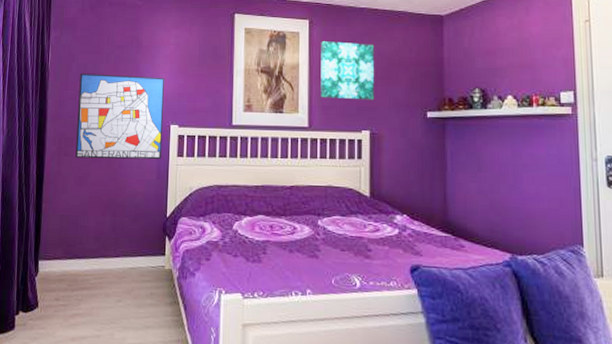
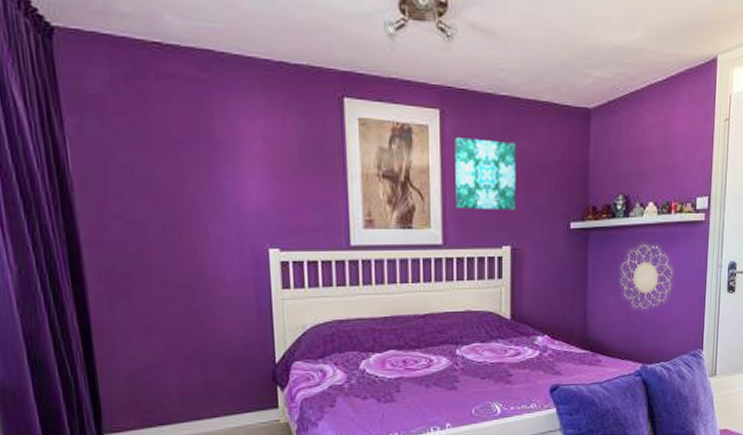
wall art: present [75,73,164,160] -> none [124,180,260,299]
decorative wall piece: none [481,133,540,198] -> present [620,243,673,310]

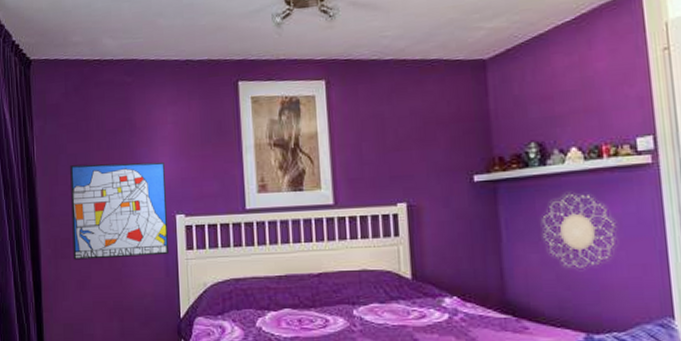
wall art: none [124,180,260,299] -> present [70,162,168,260]
wall art: present [455,138,517,211] -> none [341,101,410,170]

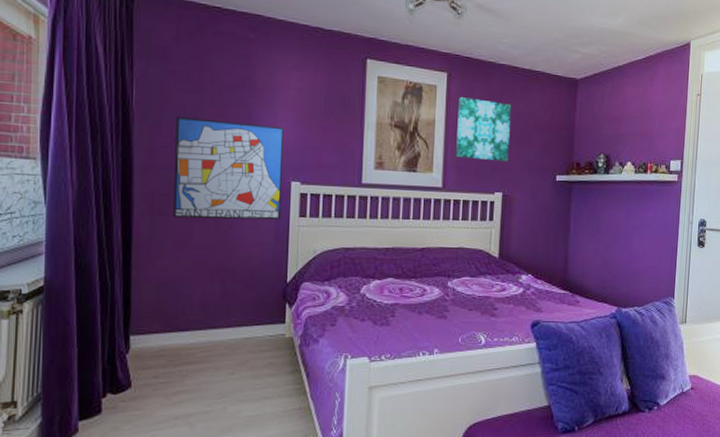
wall art: none [341,101,410,170] -> present [456,97,512,162]
decorative wall piece: present [542,193,616,268] -> none [599,198,648,257]

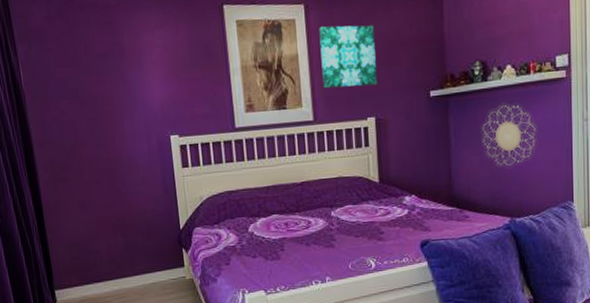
wall art: present [173,117,284,220] -> none [60,85,165,183]
decorative wall piece: none [599,198,648,257] -> present [482,104,536,166]

